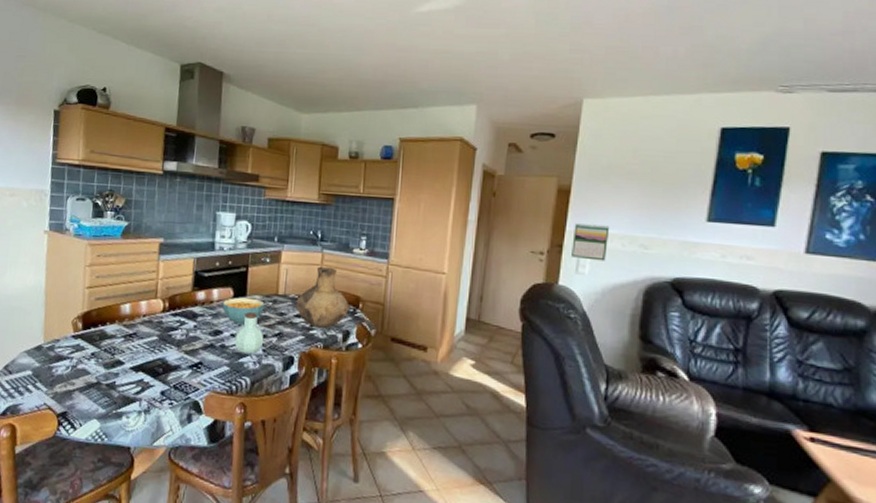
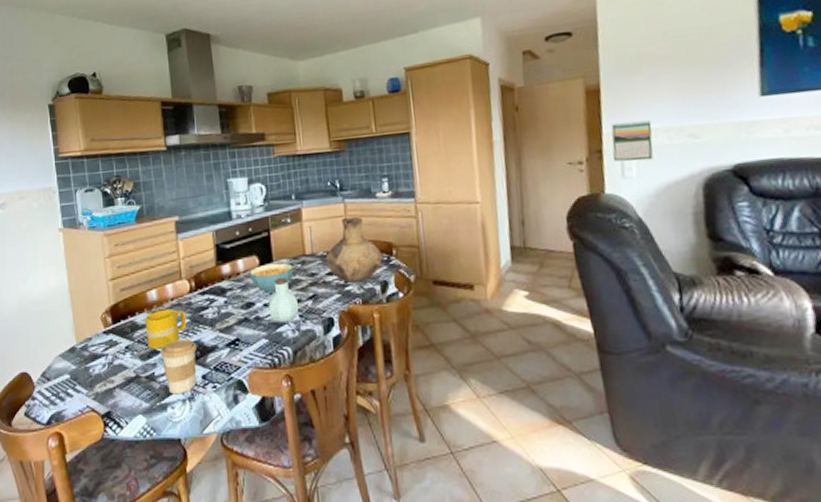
mug: none [113,323,156,361] -> present [145,309,187,349]
coffee cup: none [124,353,161,406] -> present [160,338,197,395]

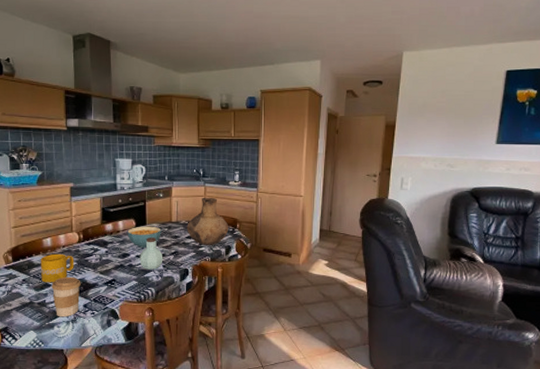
calendar: present [611,120,653,162] -> none [397,151,425,179]

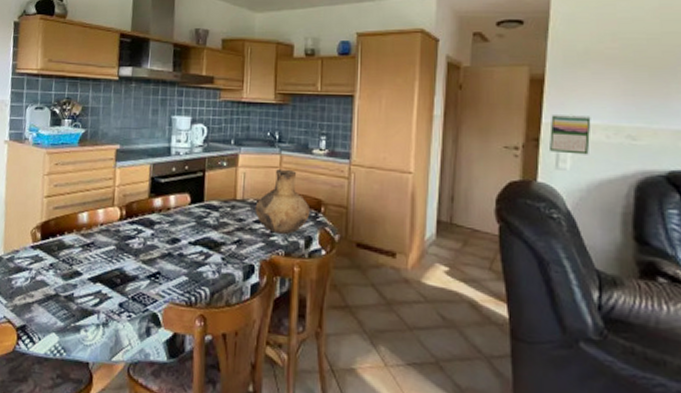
mug: present [40,253,74,283] -> none [71,232,113,271]
coffee cup: present [51,276,81,317] -> none [82,264,118,319]
cereal bowl: present [127,226,161,248] -> none [179,203,223,232]
jar: present [139,237,163,270] -> none [192,218,223,263]
calendar: none [397,151,425,179] -> present [550,115,591,155]

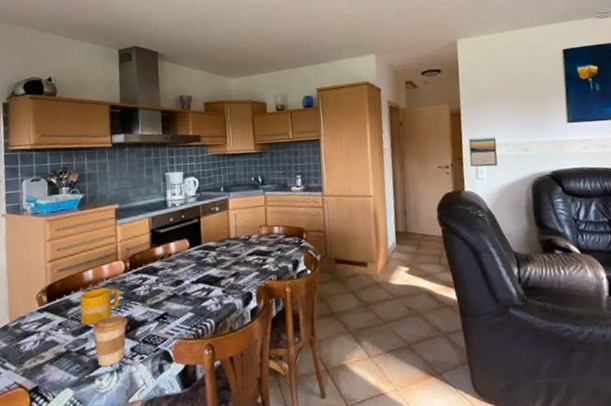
mug: none [71,232,113,271] -> present [80,287,120,325]
coffee cup: none [82,264,118,319] -> present [92,314,128,367]
vase: present [255,168,311,235] -> none [247,206,295,263]

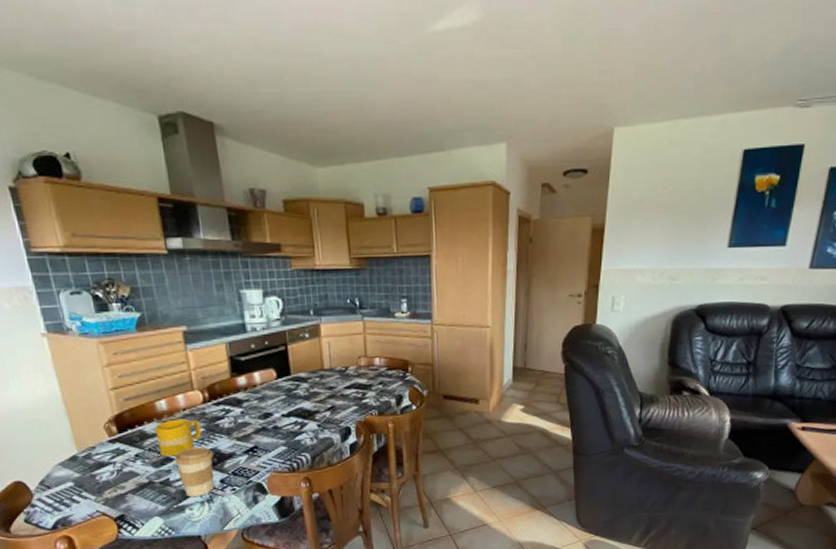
calendar: present [468,137,498,167] -> none [607,261,642,297]

